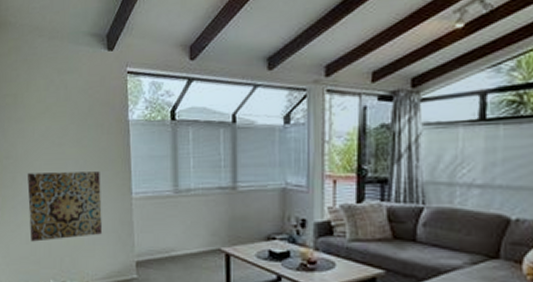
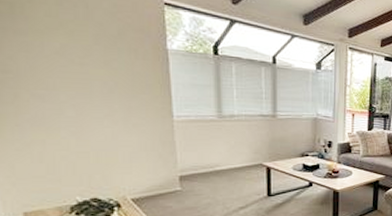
wall art: present [27,171,103,242] -> none [37,90,141,160]

